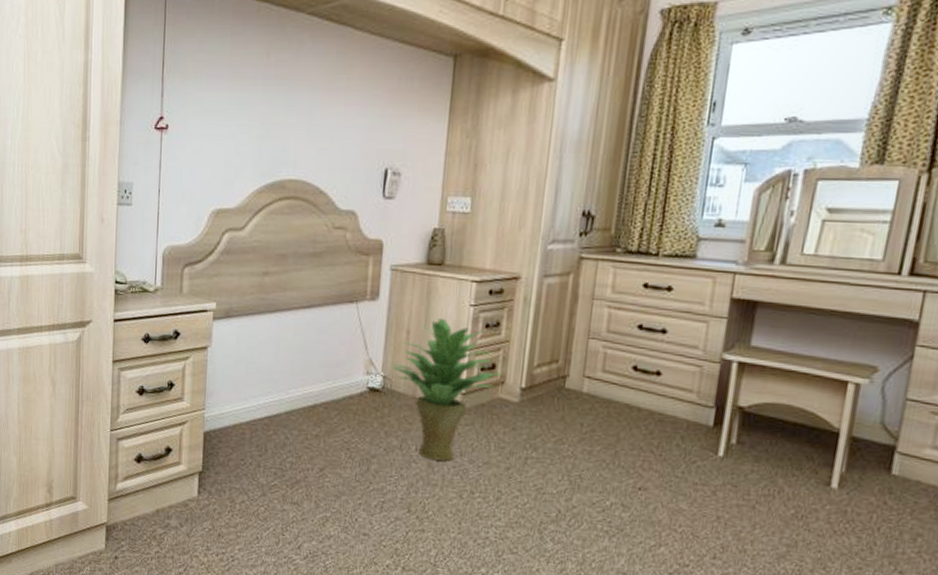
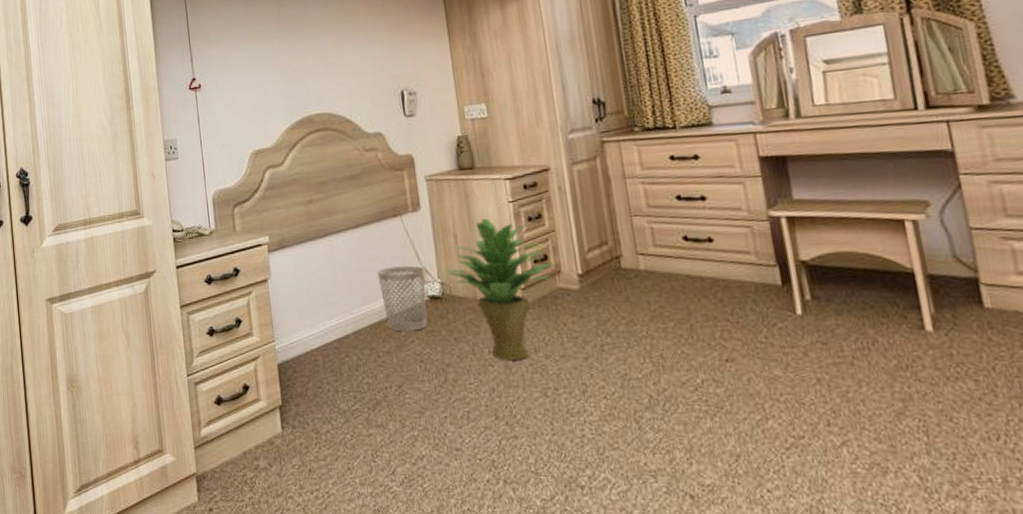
wastebasket: none [321,353,369,420] -> present [377,265,427,332]

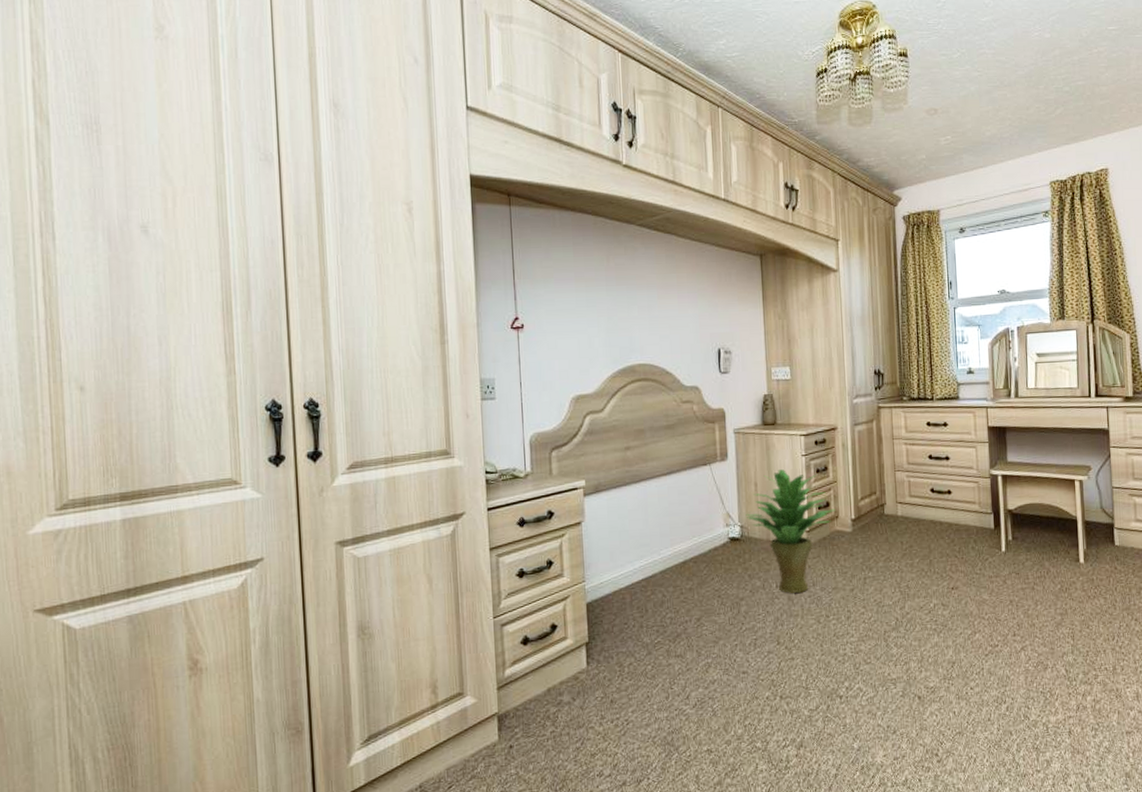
wastebasket: present [377,265,427,332] -> none [685,510,728,570]

